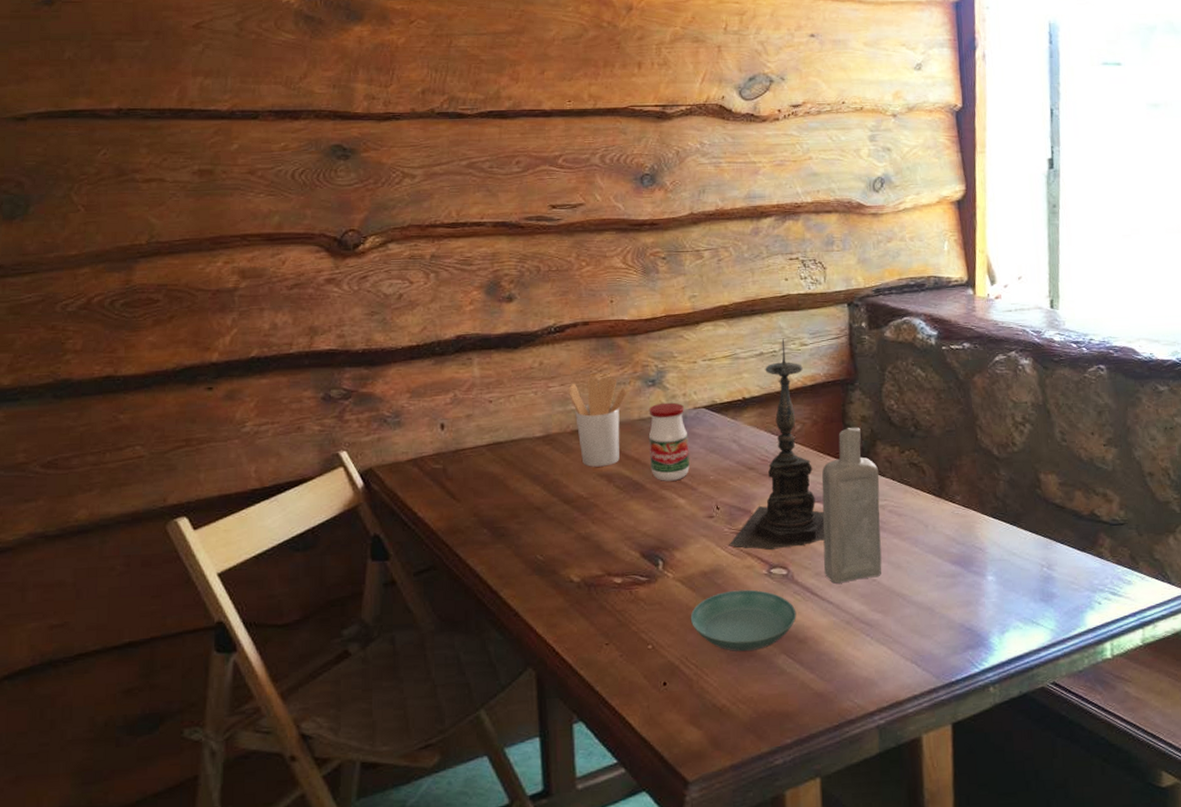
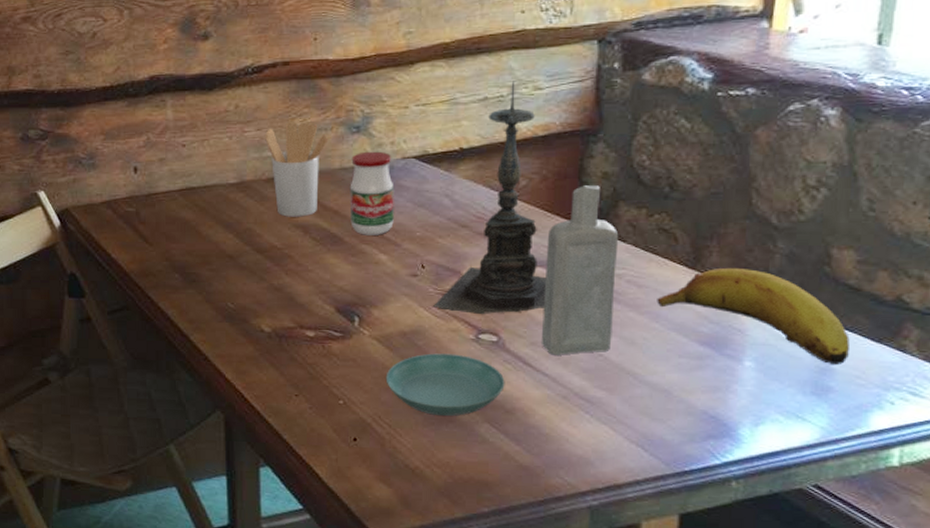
fruit: none [914,494,1064,573] -> present [657,267,851,364]

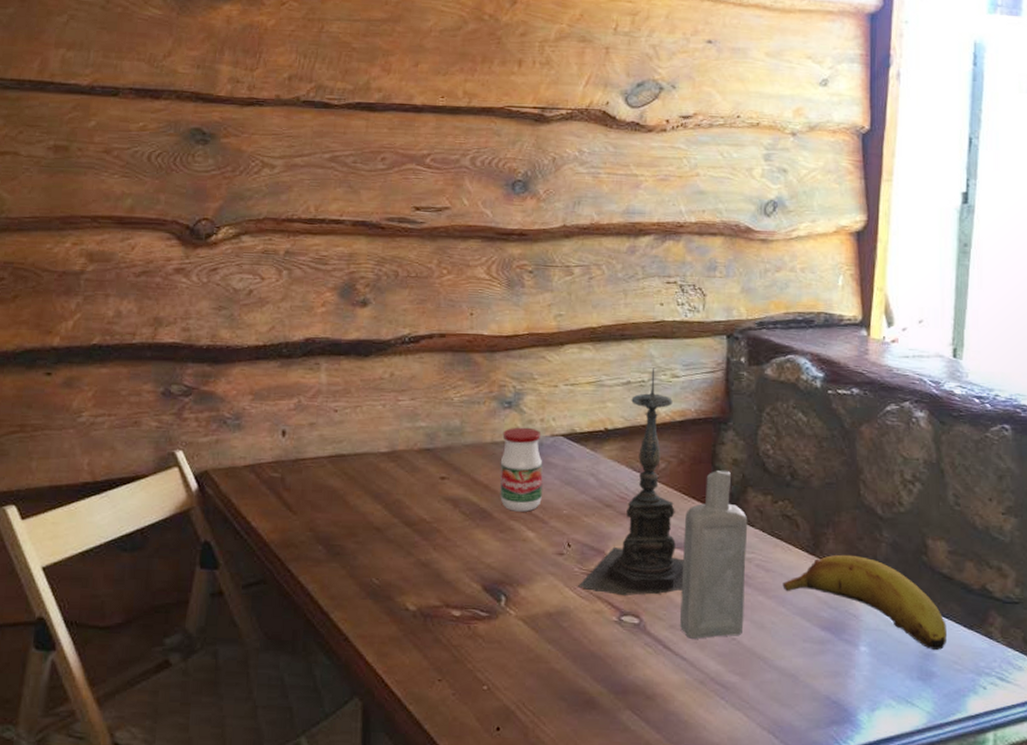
utensil holder: present [265,122,329,217] -> none [419,393,481,490]
saucer: present [385,353,505,417] -> none [530,635,646,703]

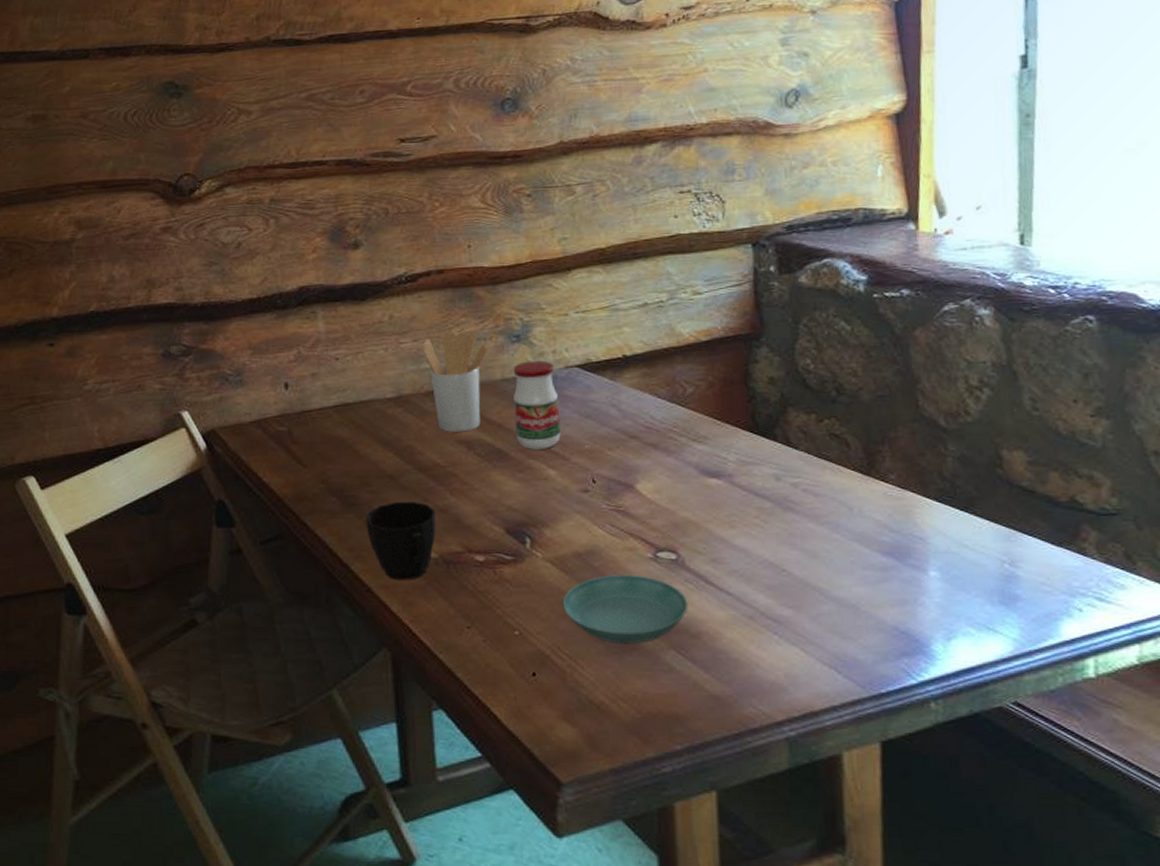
cup: none [349,553,418,632] -> present [366,501,436,581]
utensil holder: none [419,393,481,490] -> present [422,331,488,432]
saucer: none [530,635,646,703] -> present [562,574,688,644]
candle holder: present [578,367,684,597] -> none [607,286,723,532]
bottle: present [680,469,748,639] -> none [719,390,794,572]
fruit: present [783,554,948,650] -> none [835,472,1032,571]

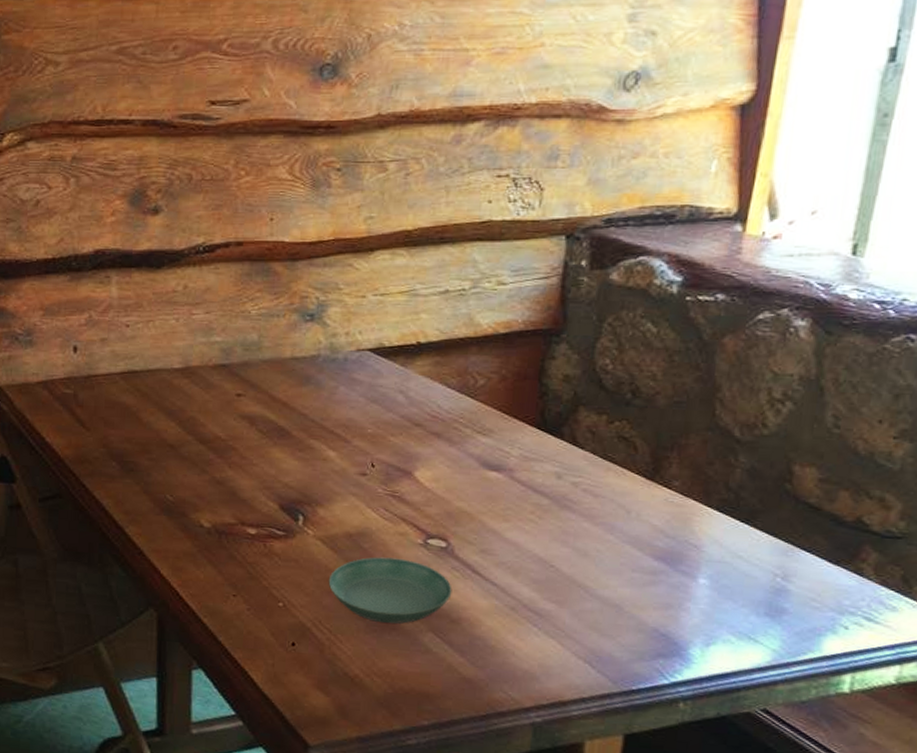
cup: present [366,501,436,581] -> none [143,470,212,547]
utensil holder: present [422,331,488,432] -> none [214,306,281,408]
jar: present [513,360,561,450] -> none [299,341,347,431]

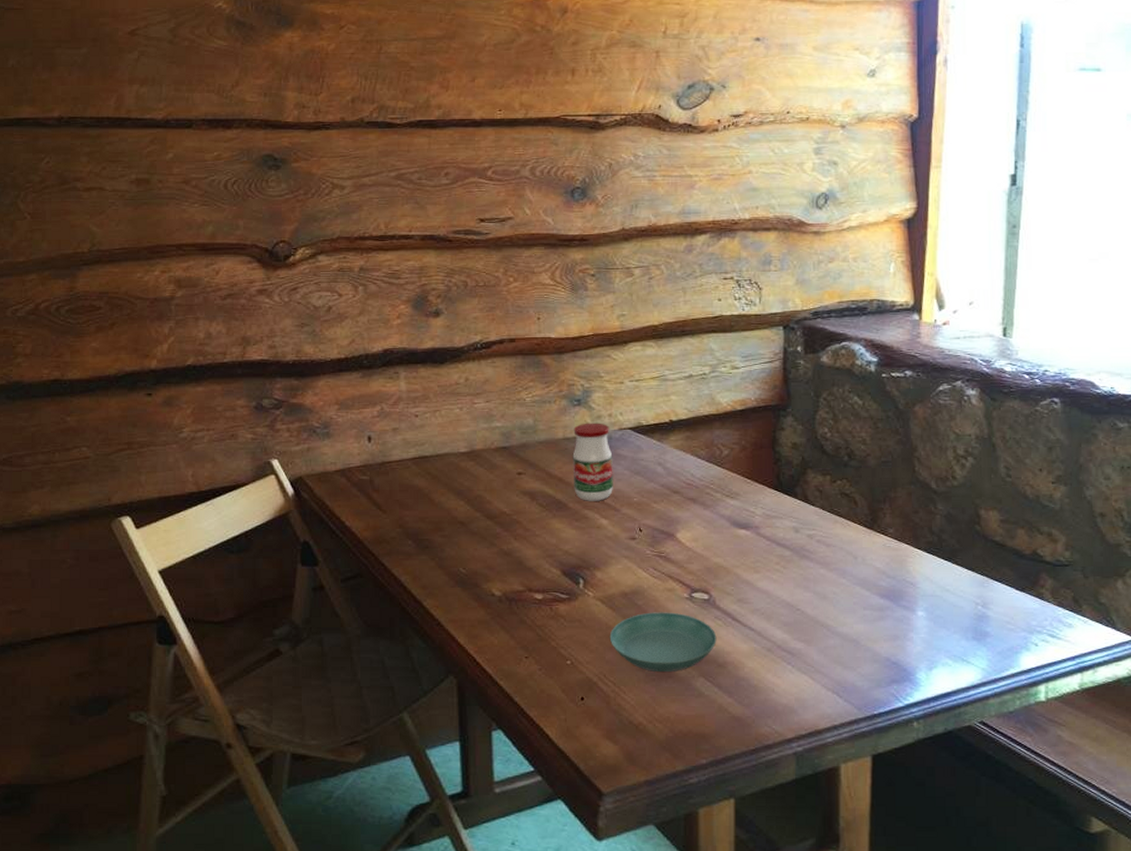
jar: none [299,341,347,431] -> present [572,423,613,501]

